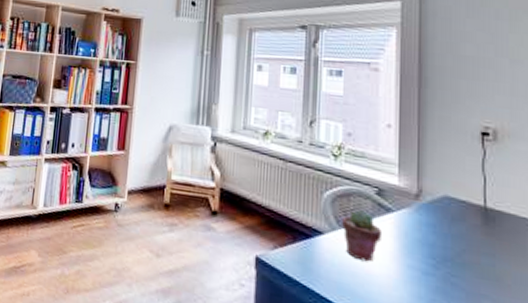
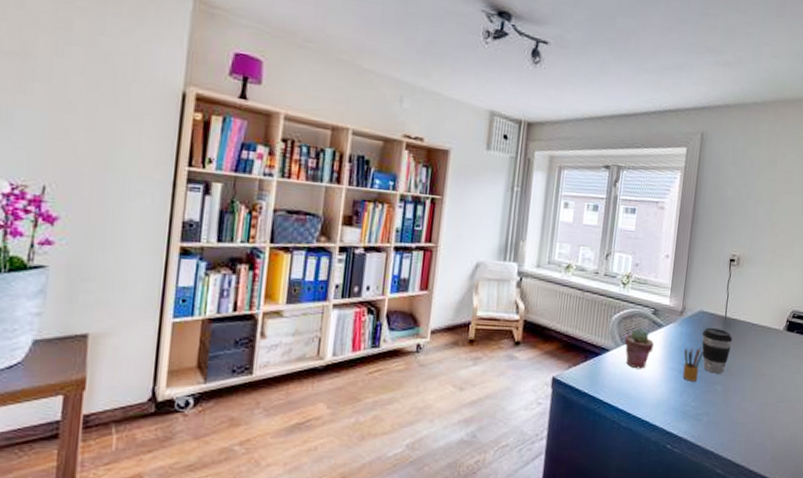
pencil box: none [427,242,458,290] -> present [683,346,705,382]
coffee cup: none [451,218,501,285] -> present [702,327,733,374]

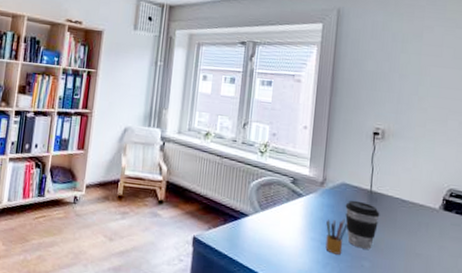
potted succulent: present [624,328,654,369] -> none [263,196,293,237]

